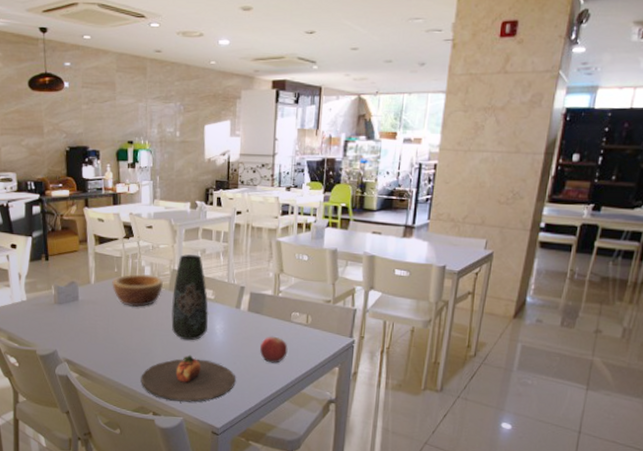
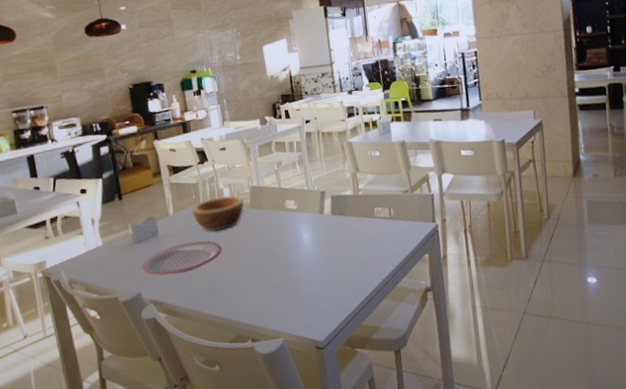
plate: none [60,312,137,340] -> present [142,241,222,275]
plate: present [140,355,236,403] -> none [234,270,332,323]
vase: present [171,254,209,341] -> none [255,168,295,256]
apple: present [260,336,288,363] -> none [350,235,377,263]

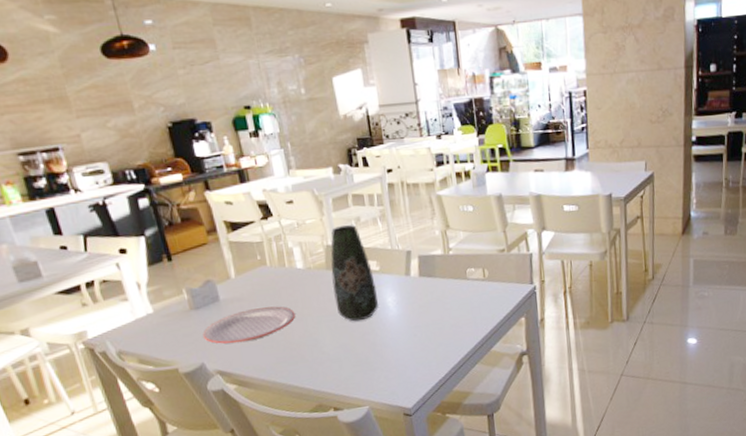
bowl: present [191,195,245,232] -> none [257,255,319,296]
vase: none [255,168,295,256] -> present [330,225,378,322]

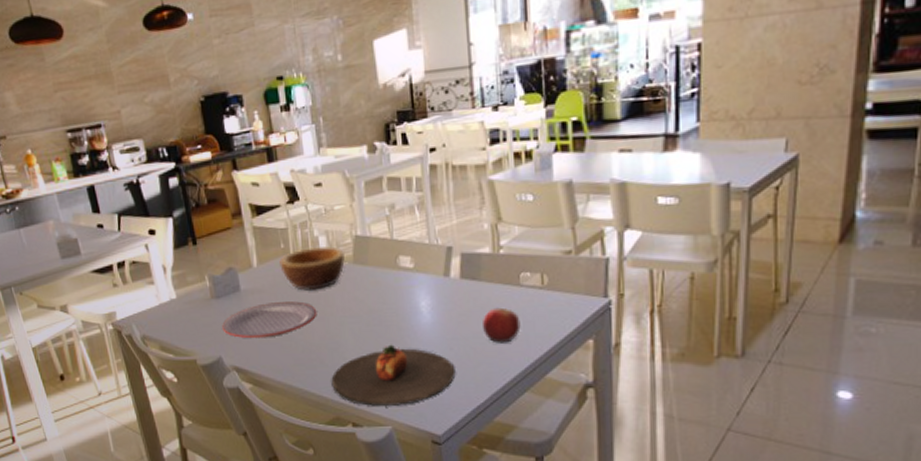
bowl: none [257,255,319,296] -> present [279,245,346,291]
plate: none [312,336,420,392] -> present [331,344,456,406]
vase: present [330,225,378,322] -> none [358,213,410,326]
apple: none [439,298,470,327] -> present [483,307,521,343]

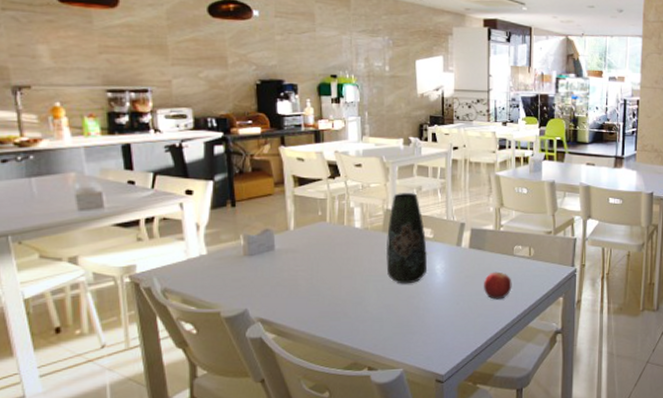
plate: present [222,301,317,339] -> none [252,261,346,293]
bowl: present [279,245,346,291] -> none [315,215,377,252]
plate: present [331,344,456,406] -> none [352,299,460,352]
vase: none [358,213,410,326] -> present [386,193,428,284]

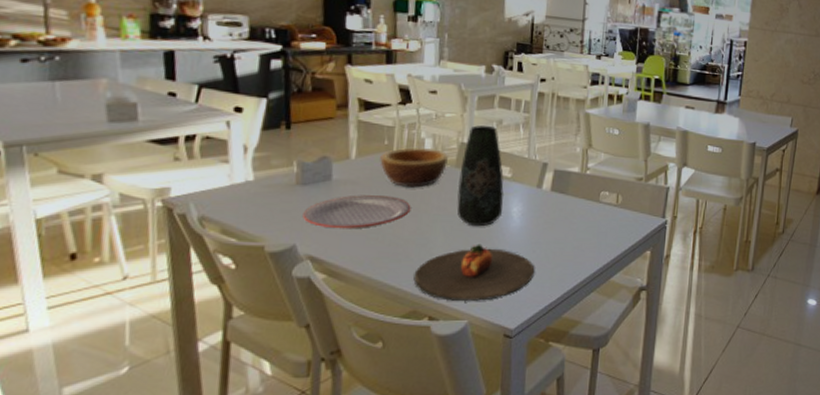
plate: none [252,261,346,293] -> present [303,195,411,230]
bowl: none [315,215,377,252] -> present [380,146,450,188]
plate: none [352,299,460,352] -> present [413,244,535,301]
apple: present [484,271,512,300] -> none [564,218,596,249]

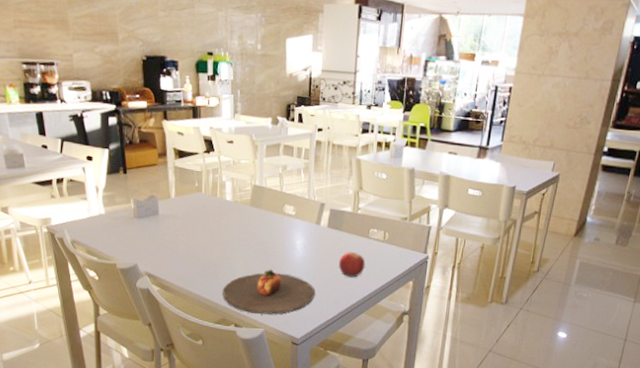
plate: present [303,195,411,230] -> none [140,227,218,254]
bowl: present [380,146,450,188] -> none [193,188,245,222]
vase: present [457,125,505,227] -> none [252,170,290,256]
apple: none [564,218,596,249] -> present [339,251,366,278]

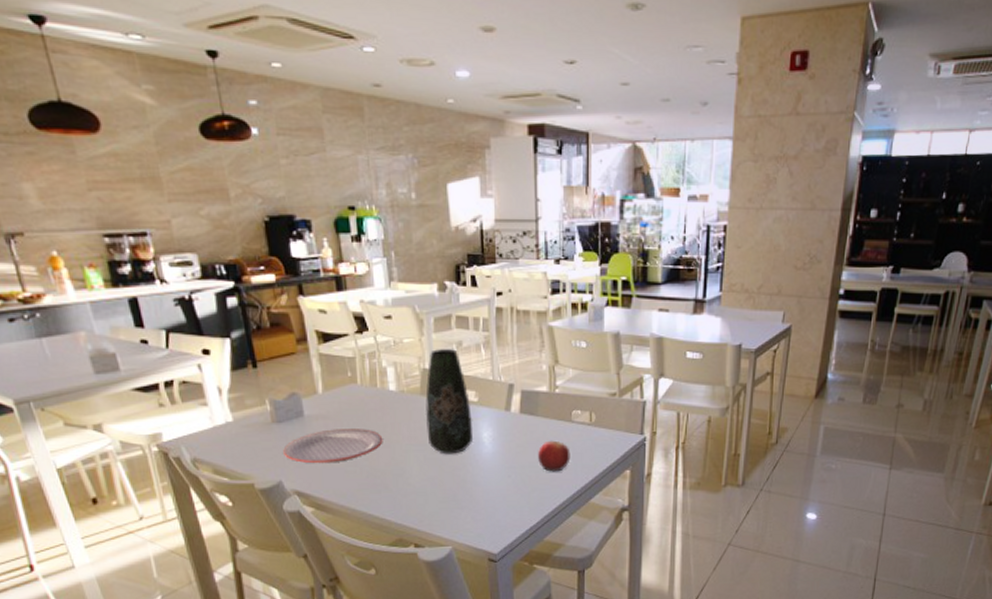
plate: none [140,227,218,254] -> present [283,429,383,464]
plate: present [222,269,315,315] -> none [395,471,512,528]
vase: none [252,170,290,256] -> present [425,349,473,455]

